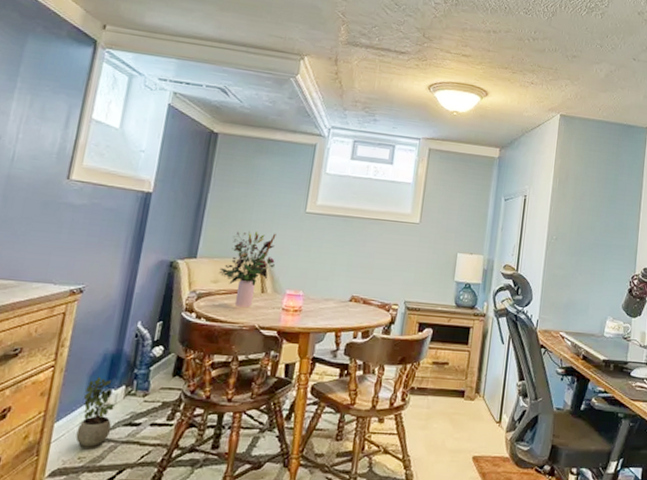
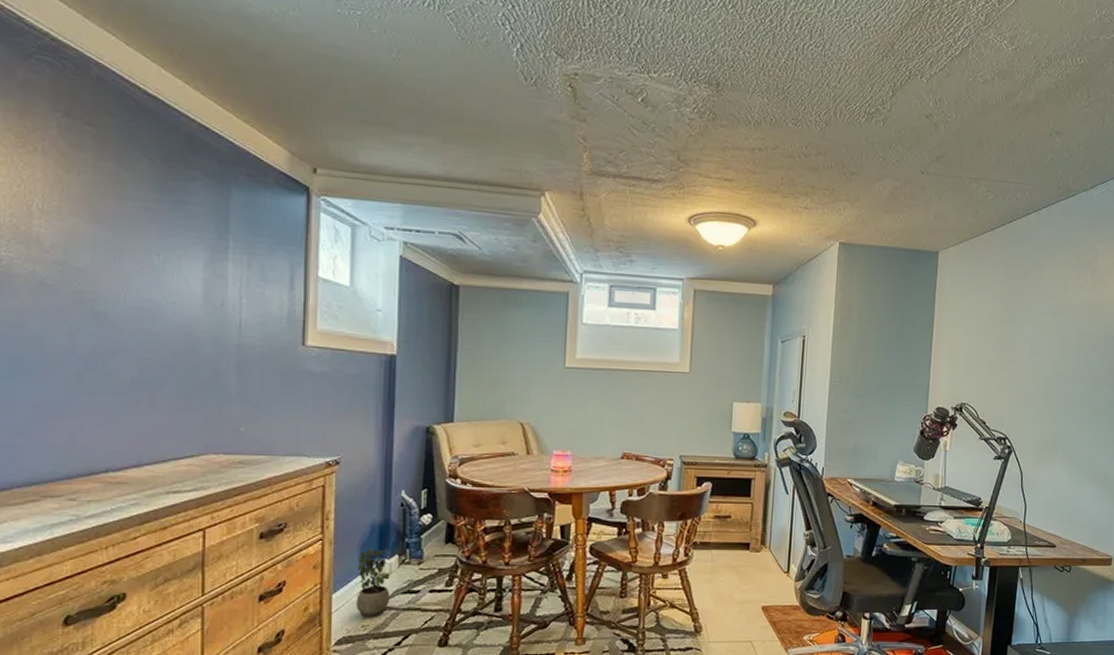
bouquet: present [219,230,276,308] -> none [480,390,539,471]

